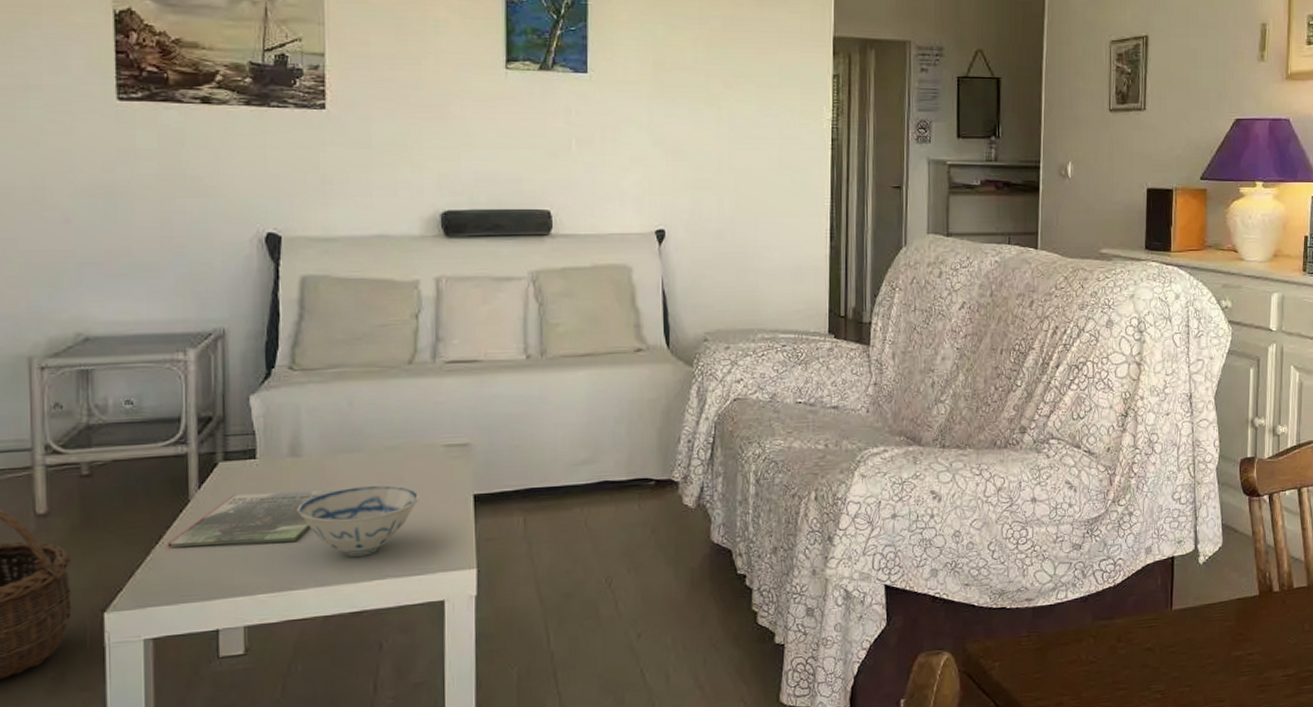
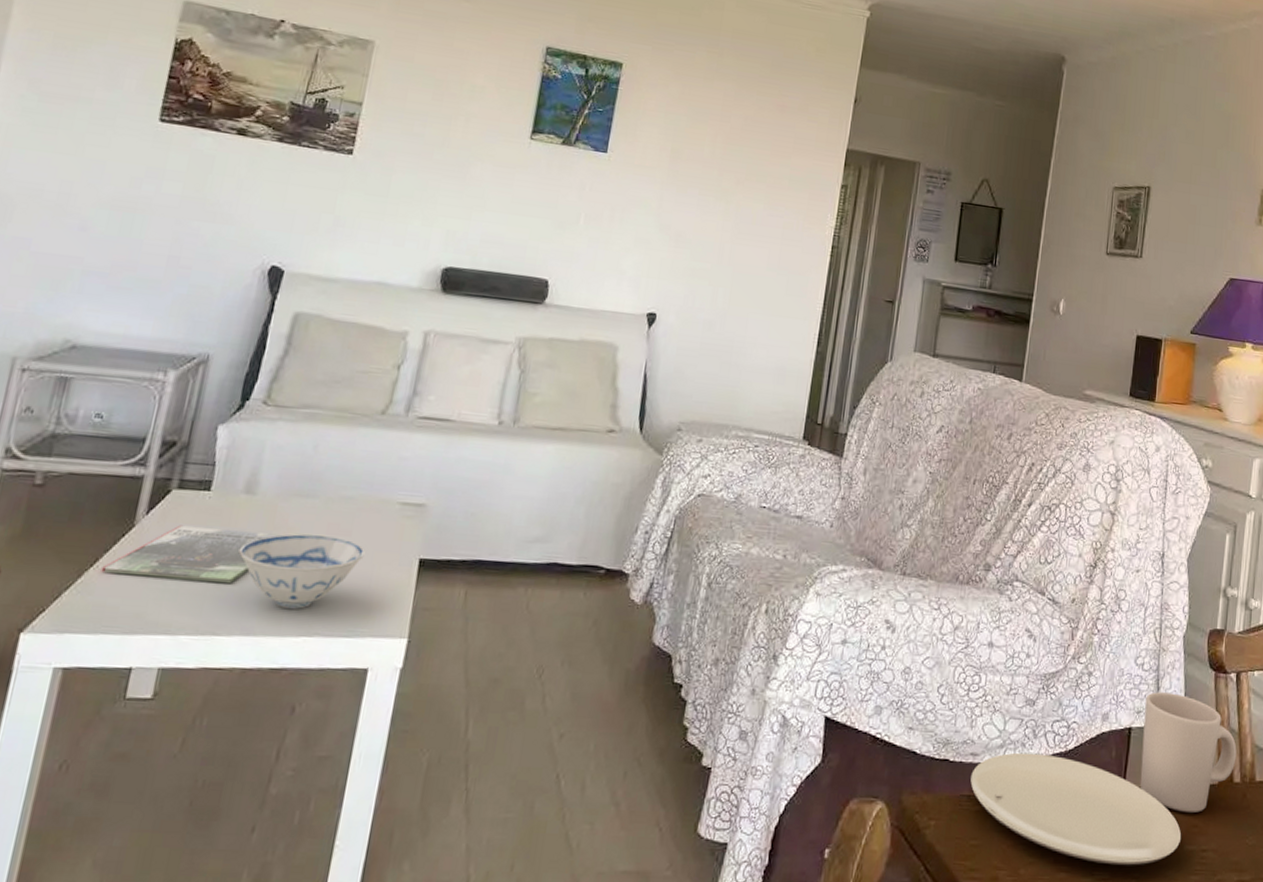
plate: none [1028,590,1229,678] -> present [970,752,1182,866]
mug: none [1185,520,1274,624] -> present [1139,692,1237,813]

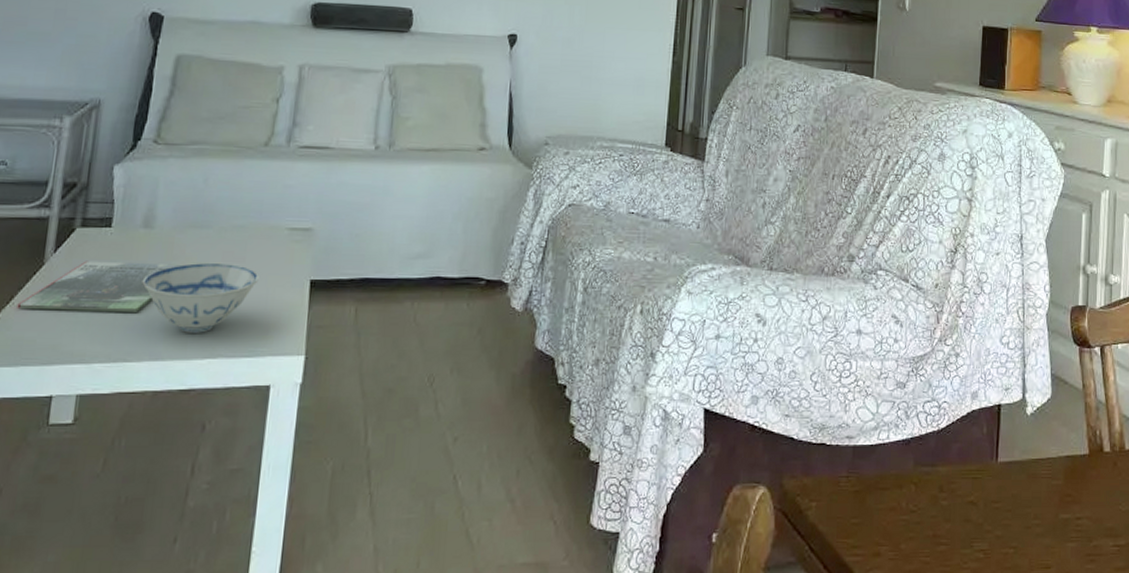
plate: present [970,752,1182,866] -> none [848,433,1056,537]
mug: present [1139,692,1237,813] -> none [1012,369,1105,482]

